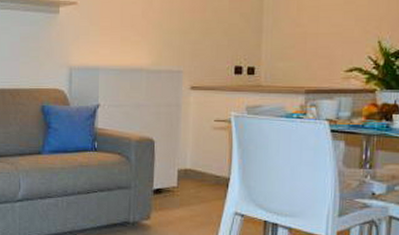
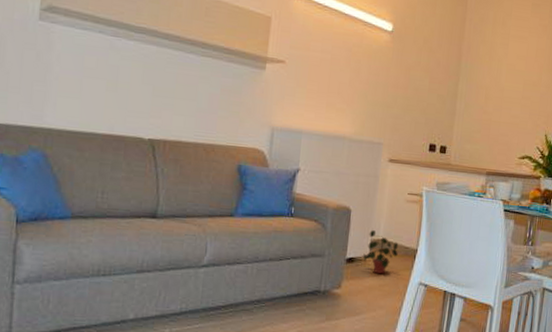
potted plant: none [171,160,208,205] -> present [363,230,399,275]

